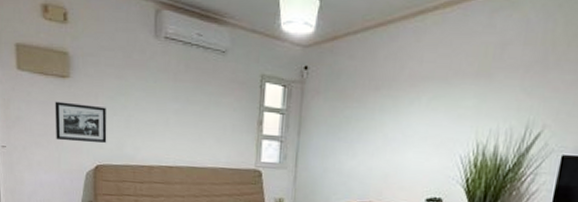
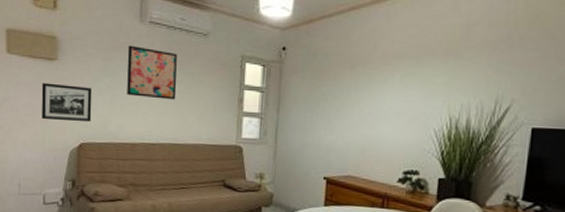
wall art: none [142,62,194,121] -> present [127,45,177,100]

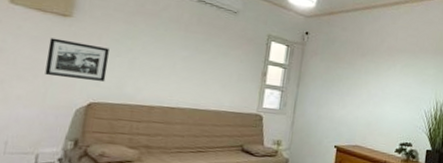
wall art: present [127,45,177,100] -> none [148,12,206,68]

